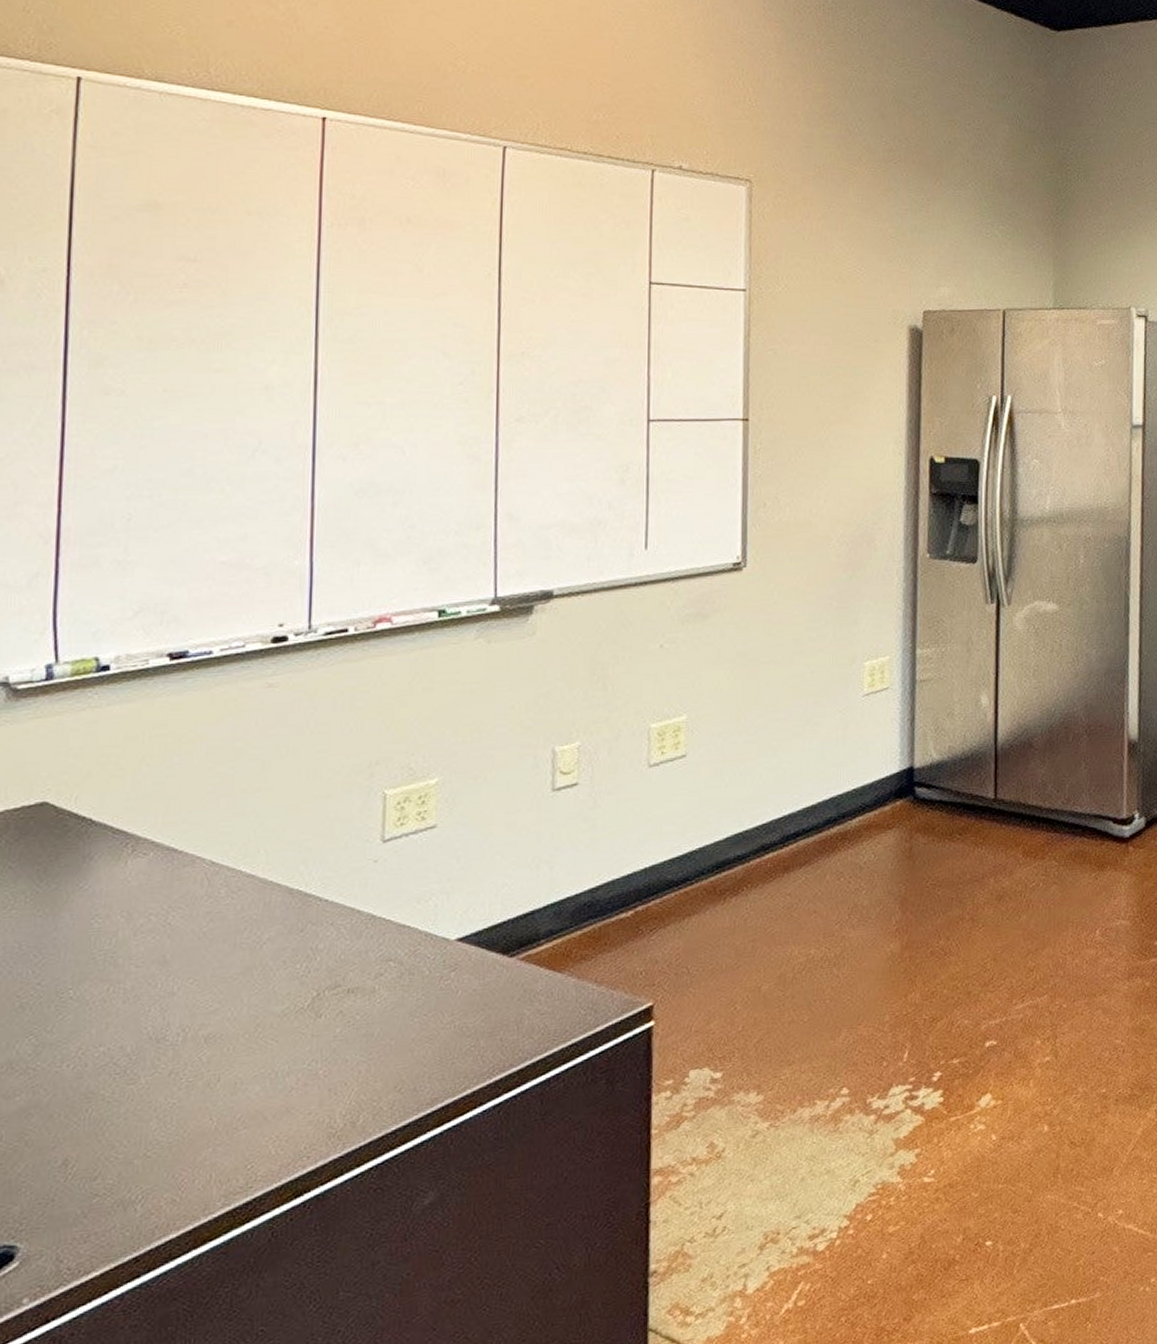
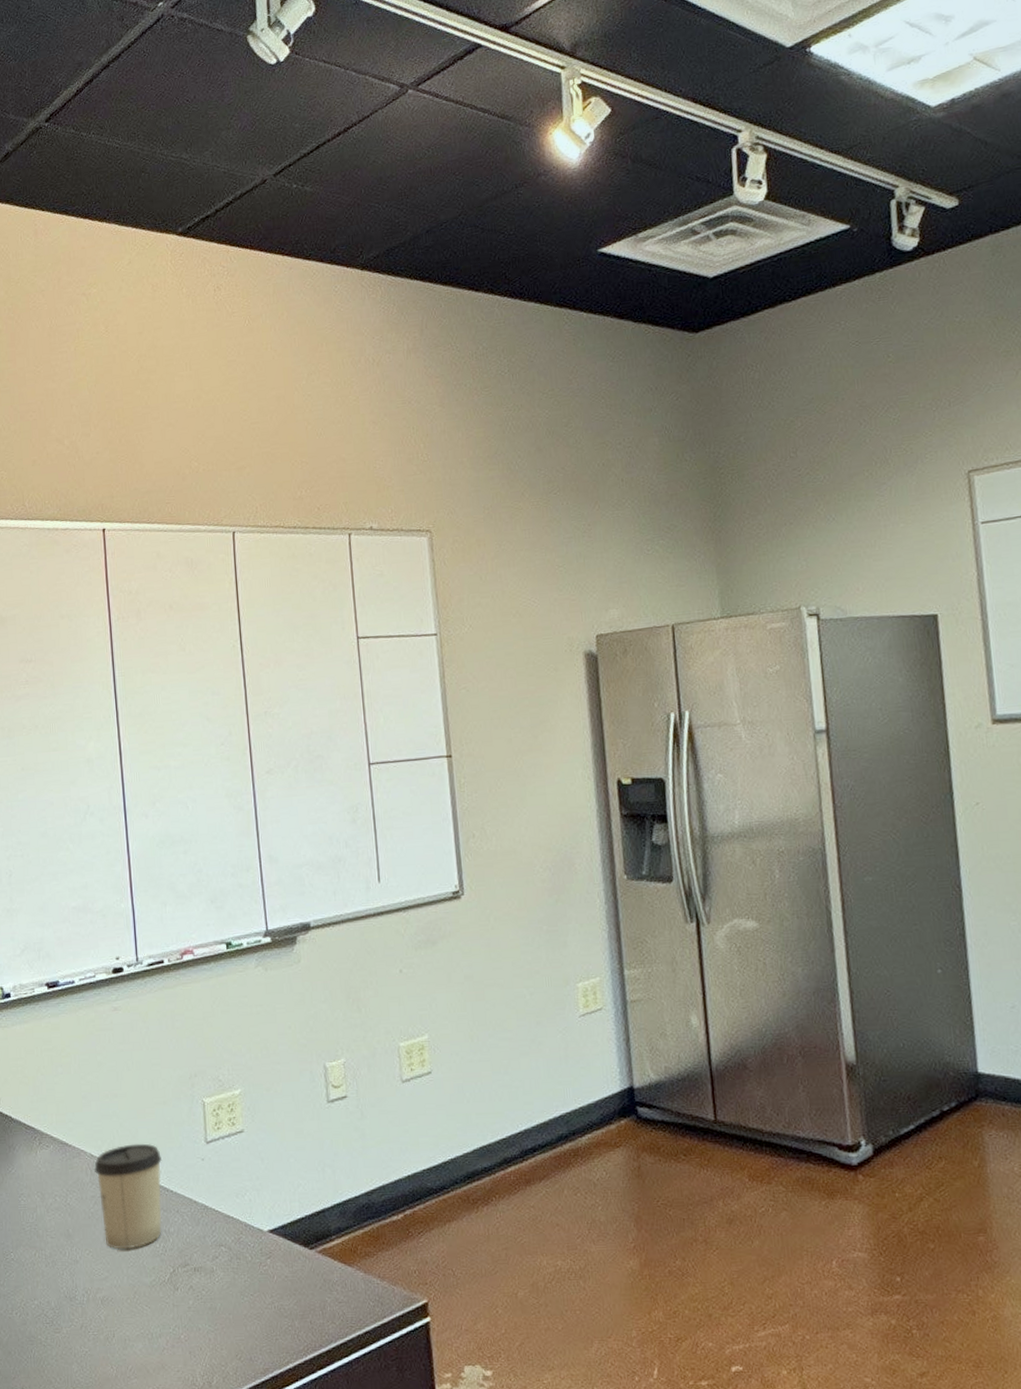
cup: none [213,845,318,974] -> present [93,1143,163,1250]

